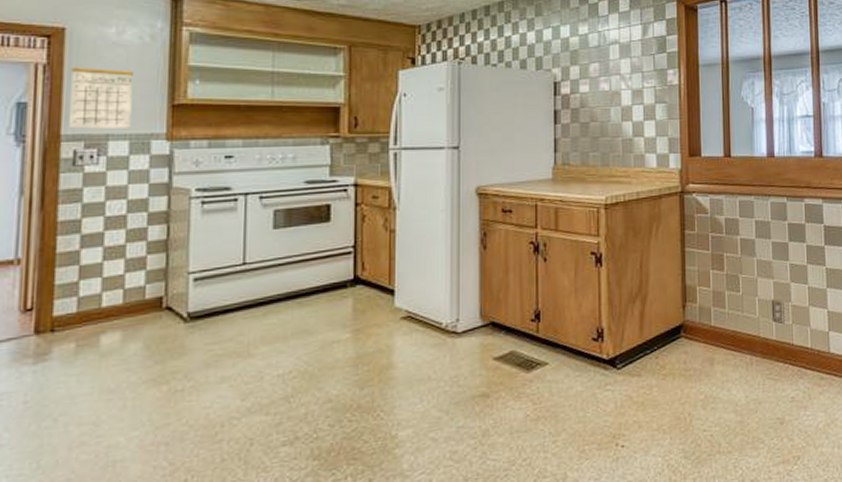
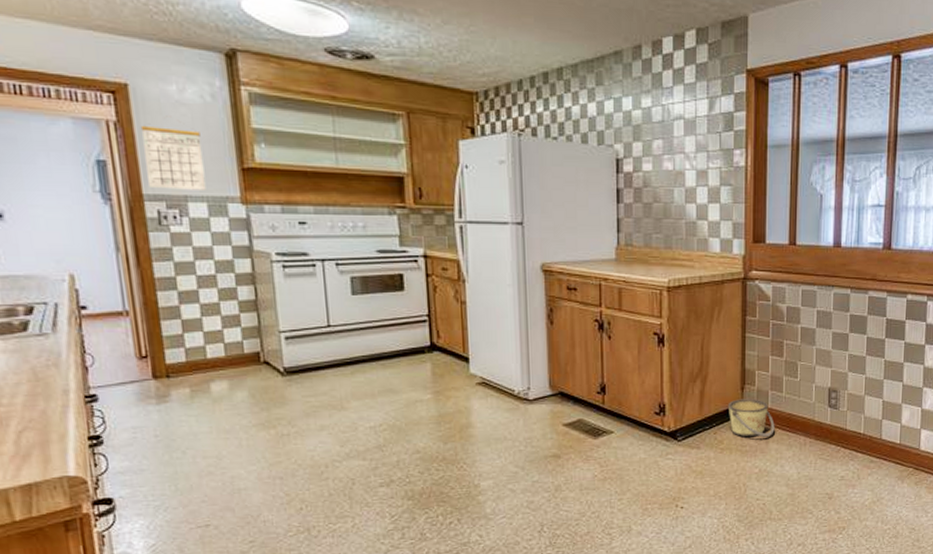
bucket: none [669,317,719,360] -> present [727,399,775,437]

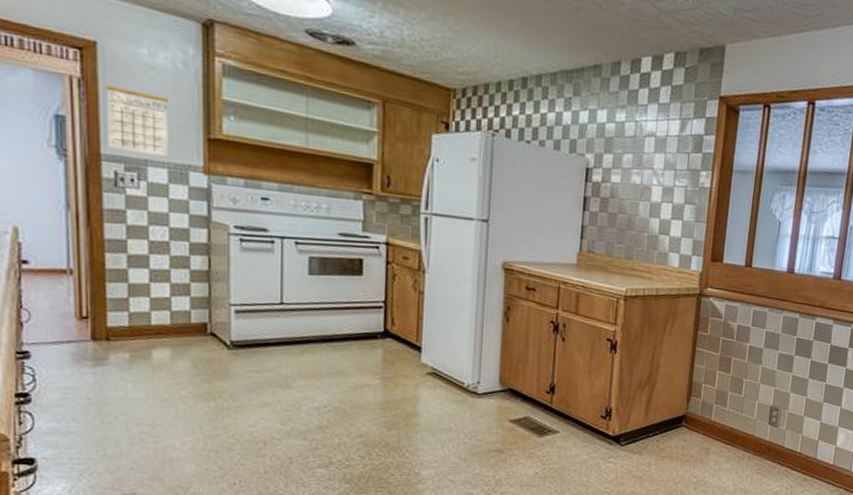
bucket: present [727,399,775,437] -> none [672,409,716,448]

